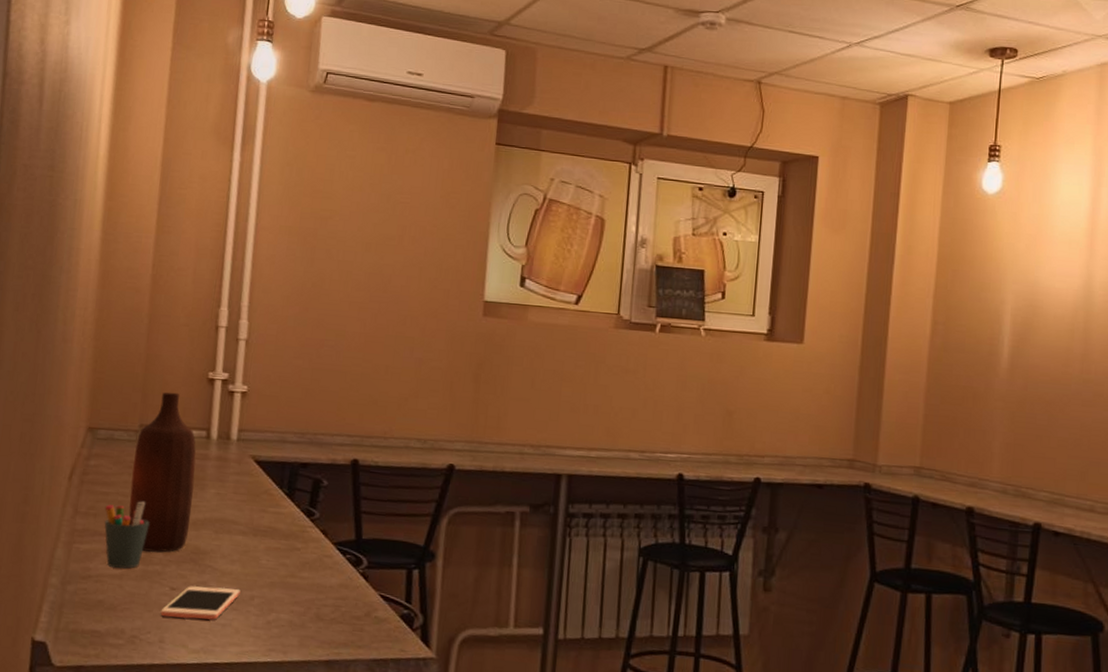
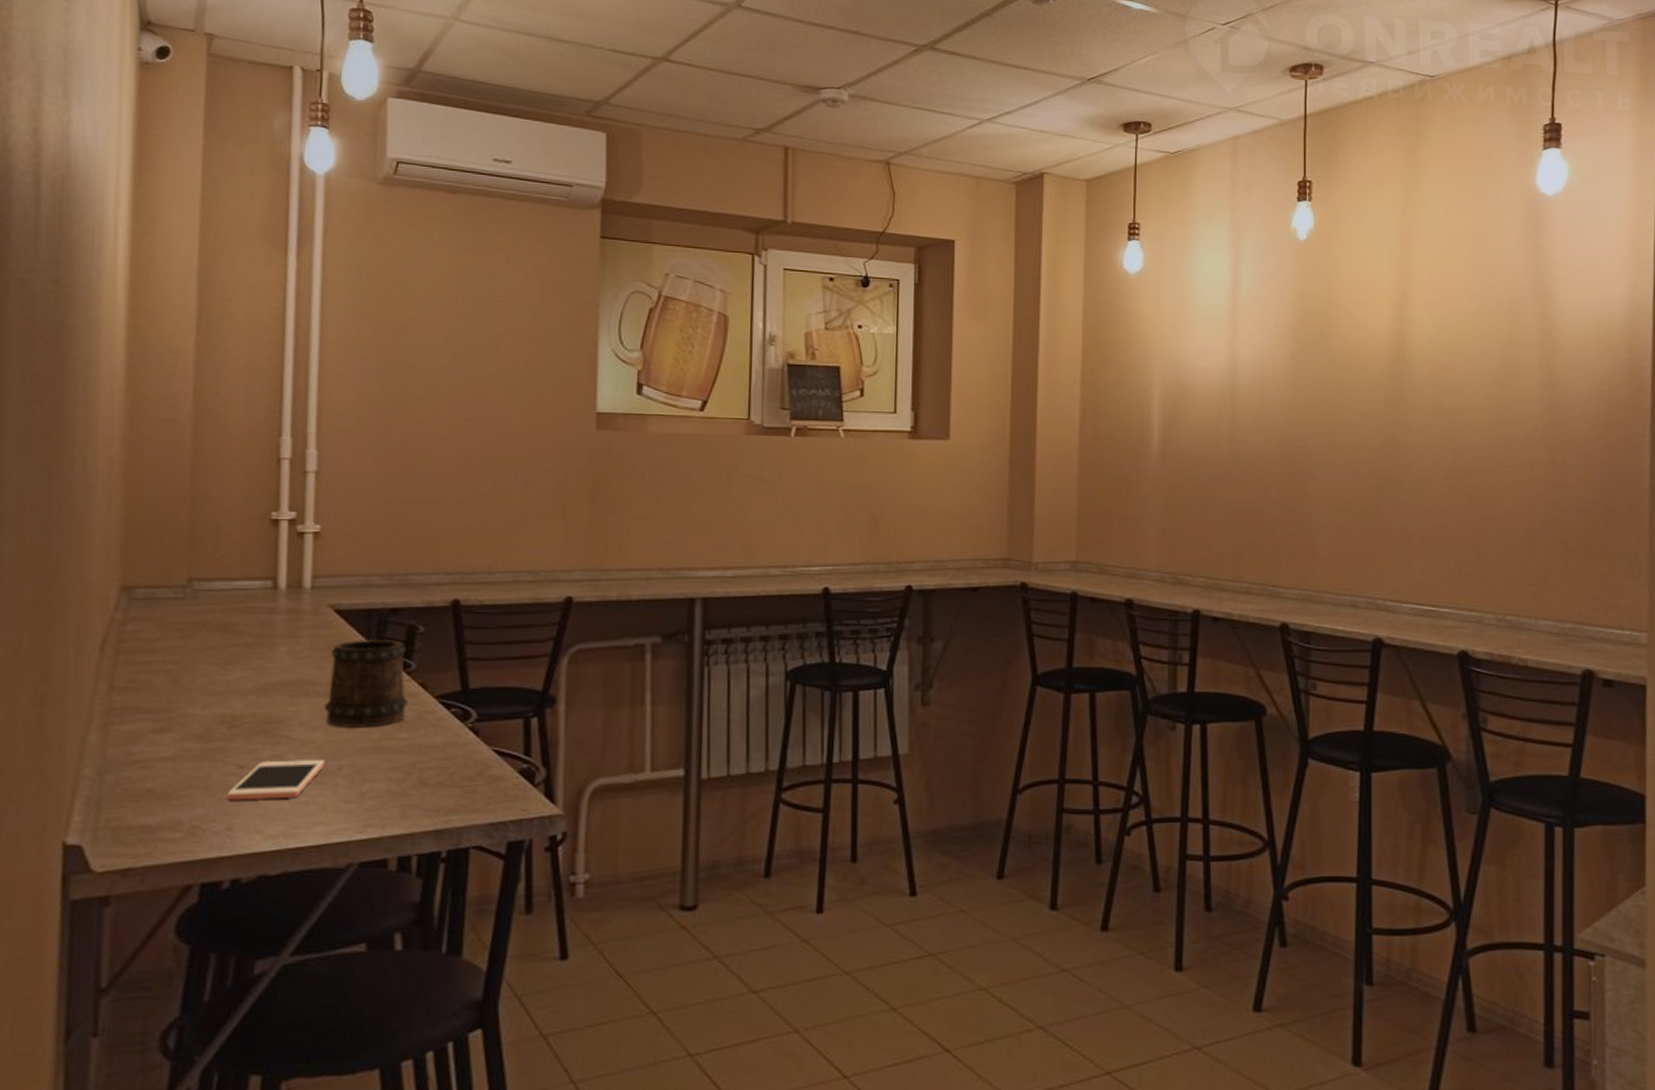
pen holder: present [104,501,150,569] -> none [149,668,207,748]
bottle: present [128,392,196,552] -> none [179,538,261,726]
beer mug: none [242,488,312,565] -> present [324,638,409,729]

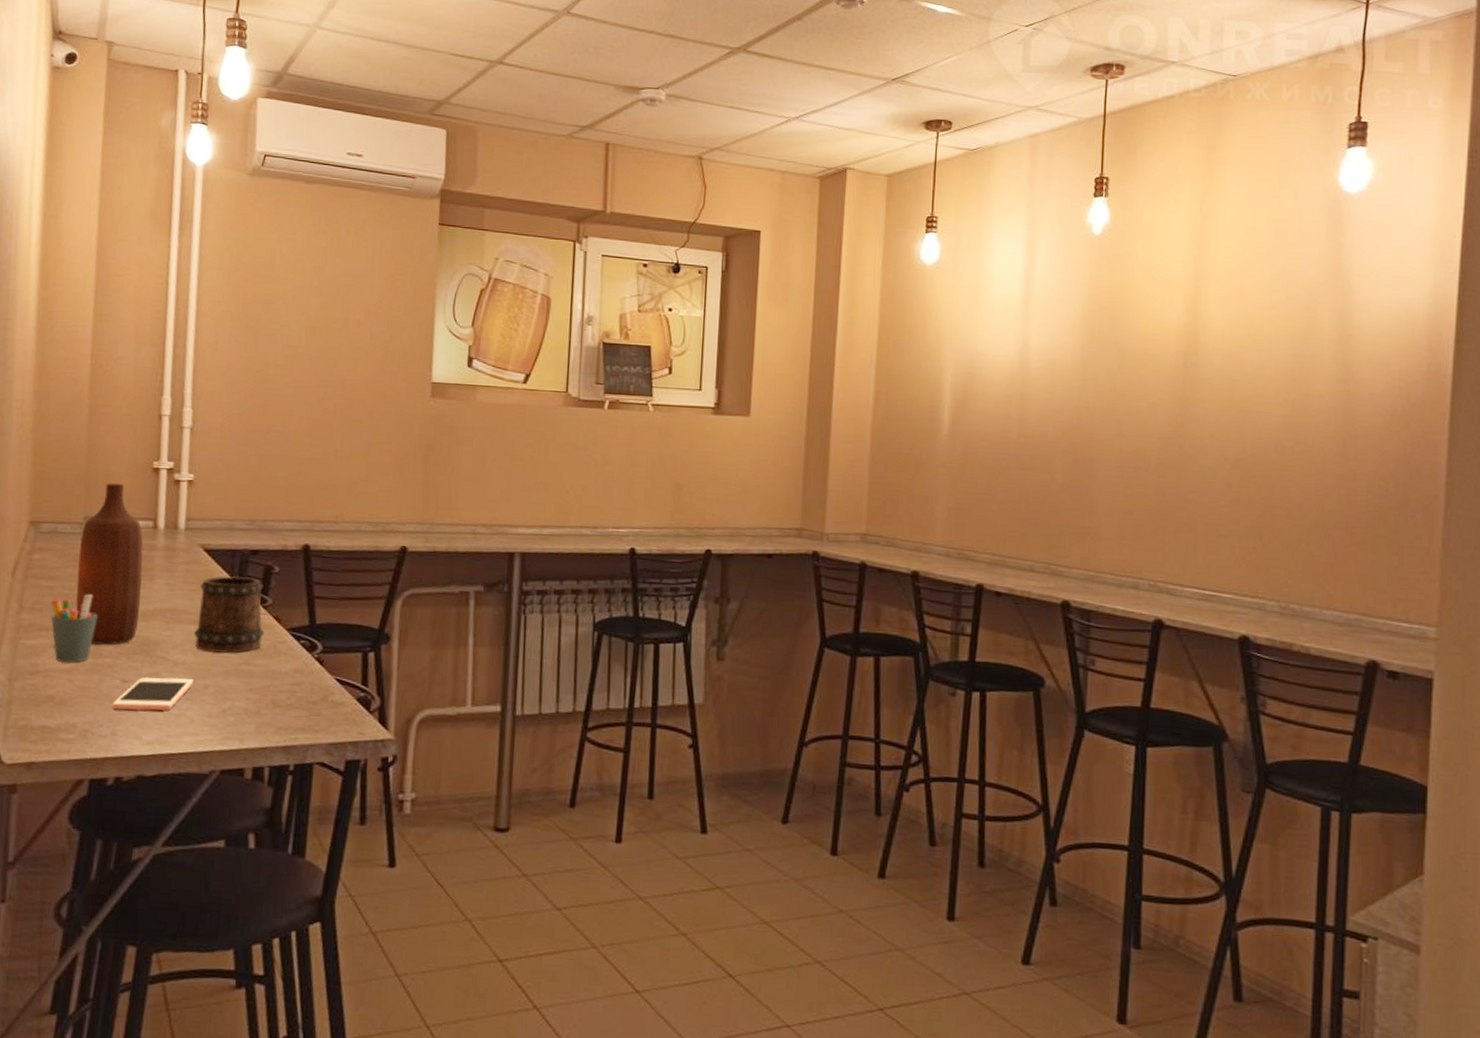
pen holder: none [149,668,207,748] -> present [50,594,98,662]
bottle: none [179,538,261,726] -> present [75,482,143,645]

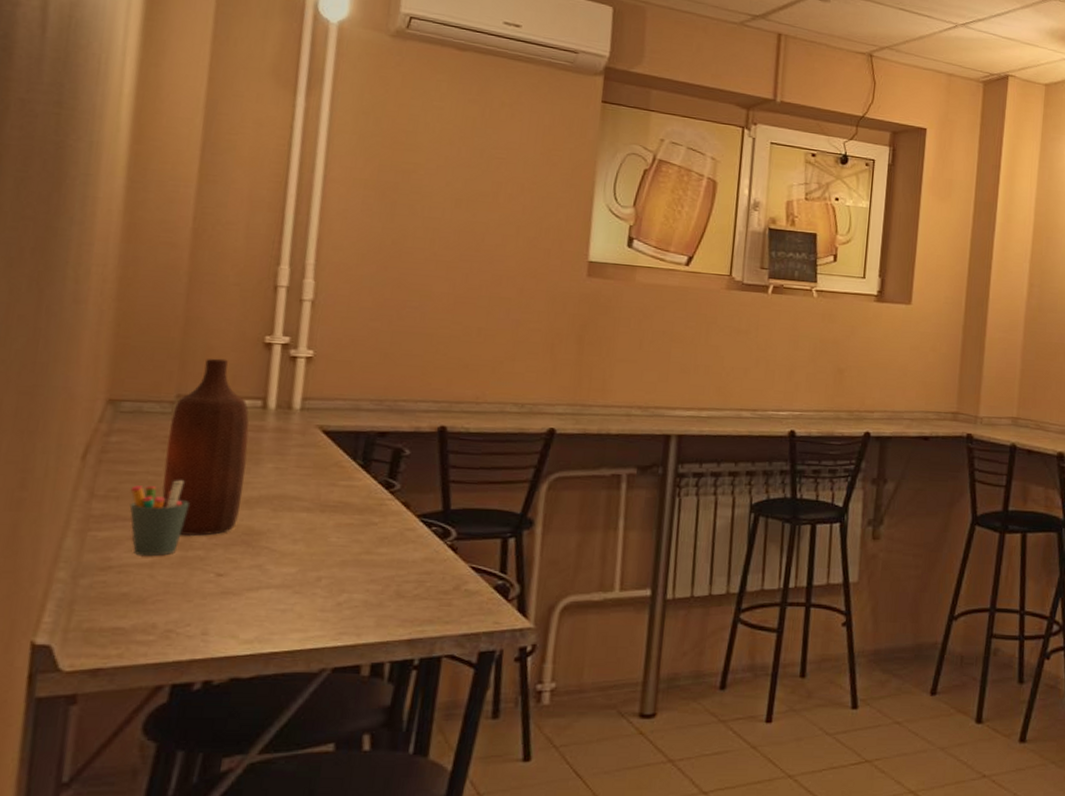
cell phone: present [112,677,194,711] -> none [203,570,305,607]
beer mug: present [194,575,265,653] -> none [306,459,391,542]

